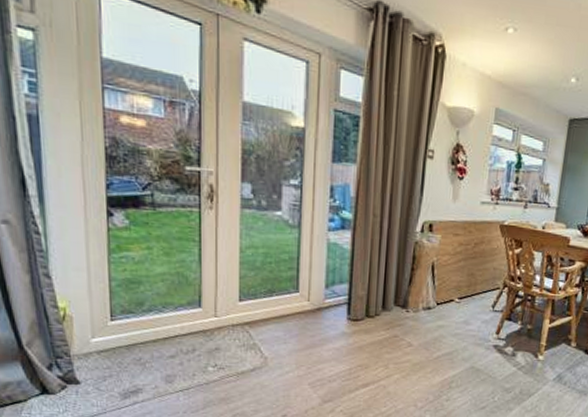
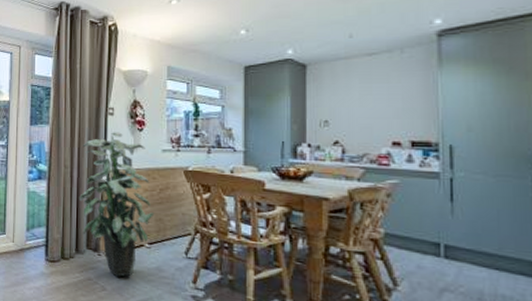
indoor plant: none [389,178,468,333] -> present [79,132,155,277]

